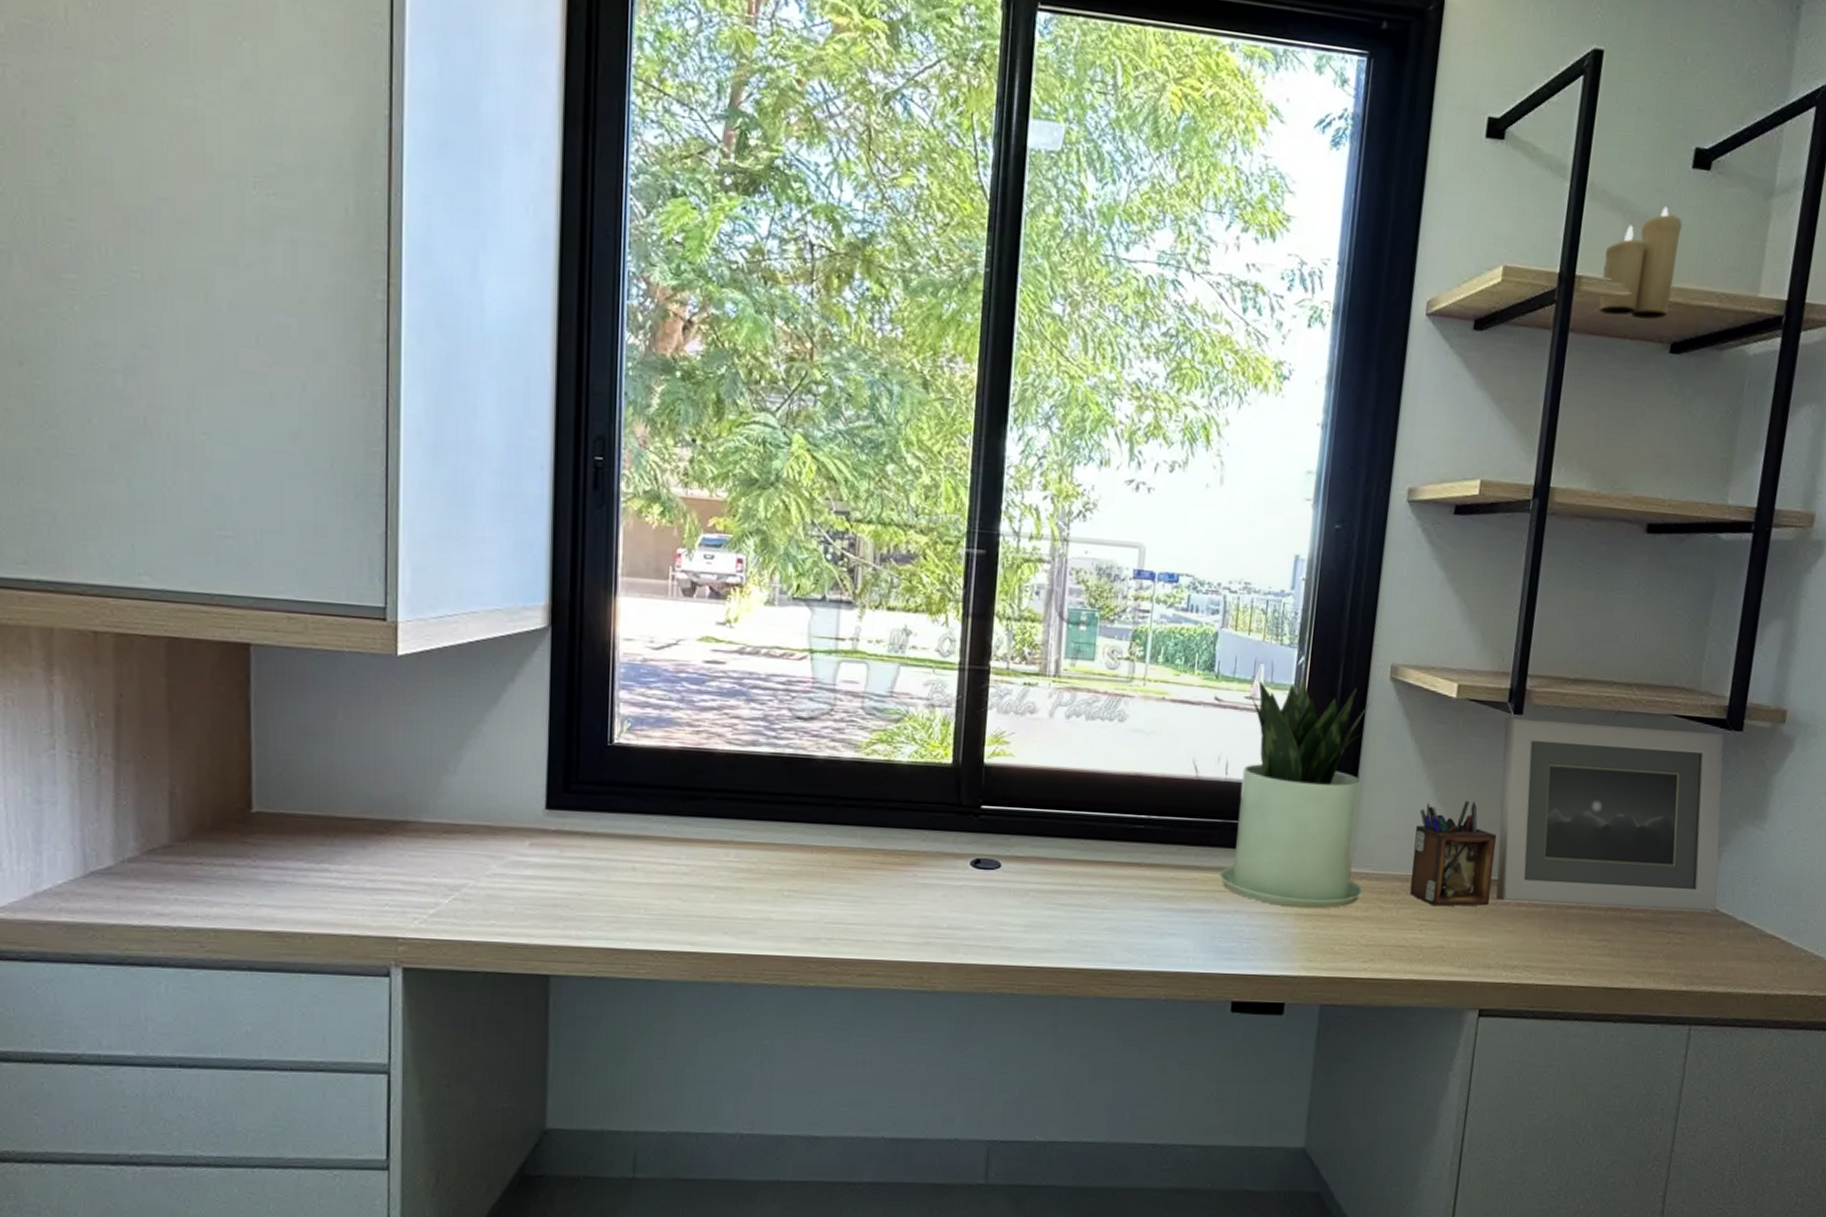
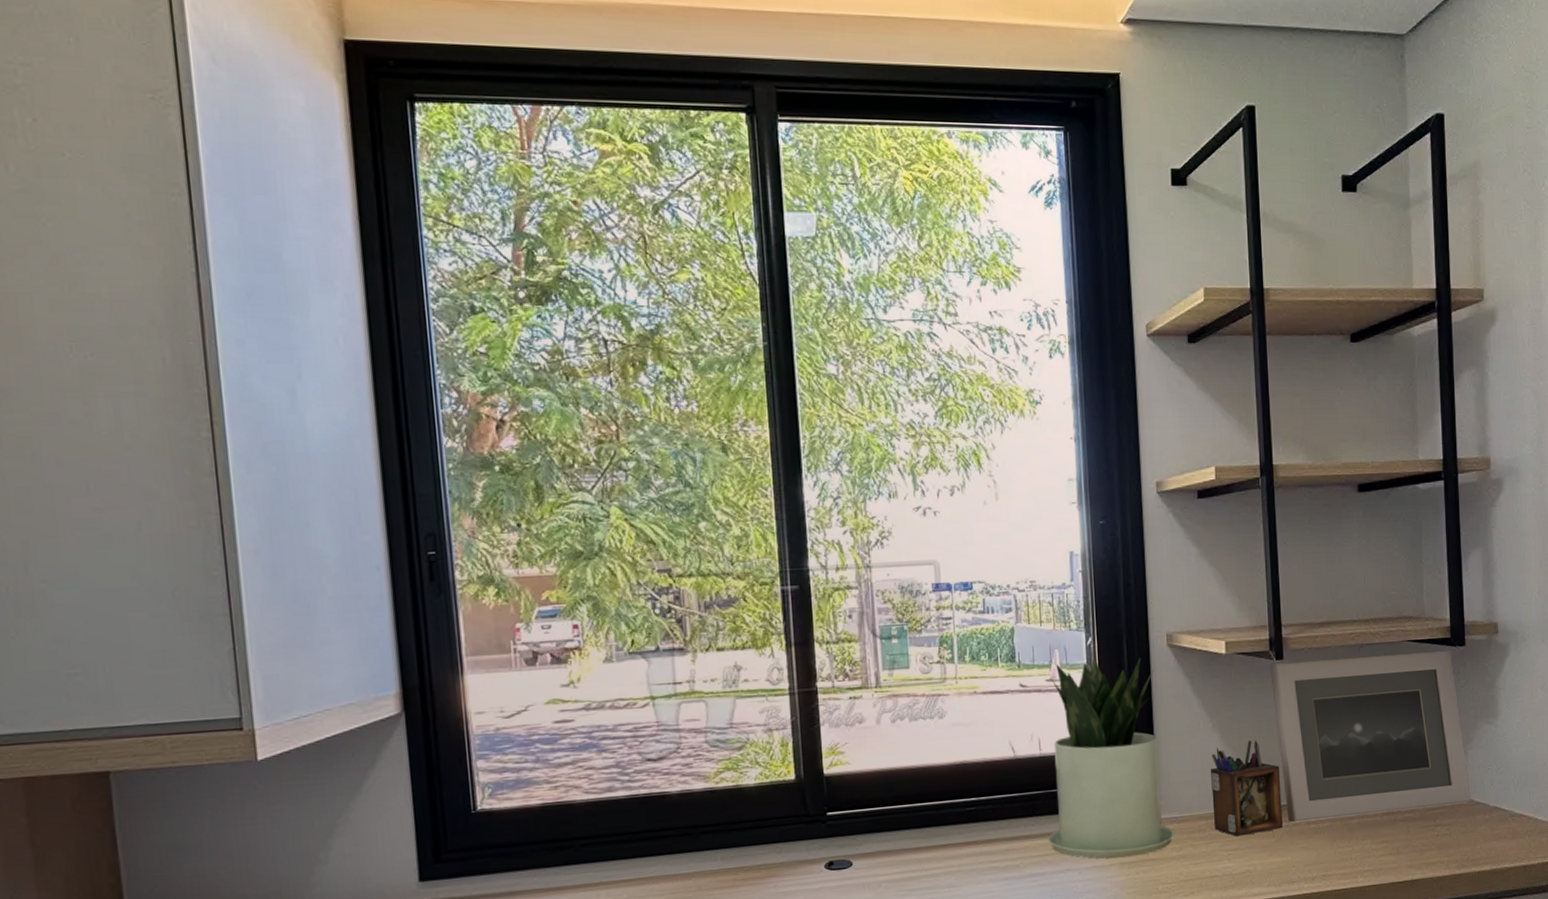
candle: present [1598,206,1683,320] -> none [1285,225,1344,318]

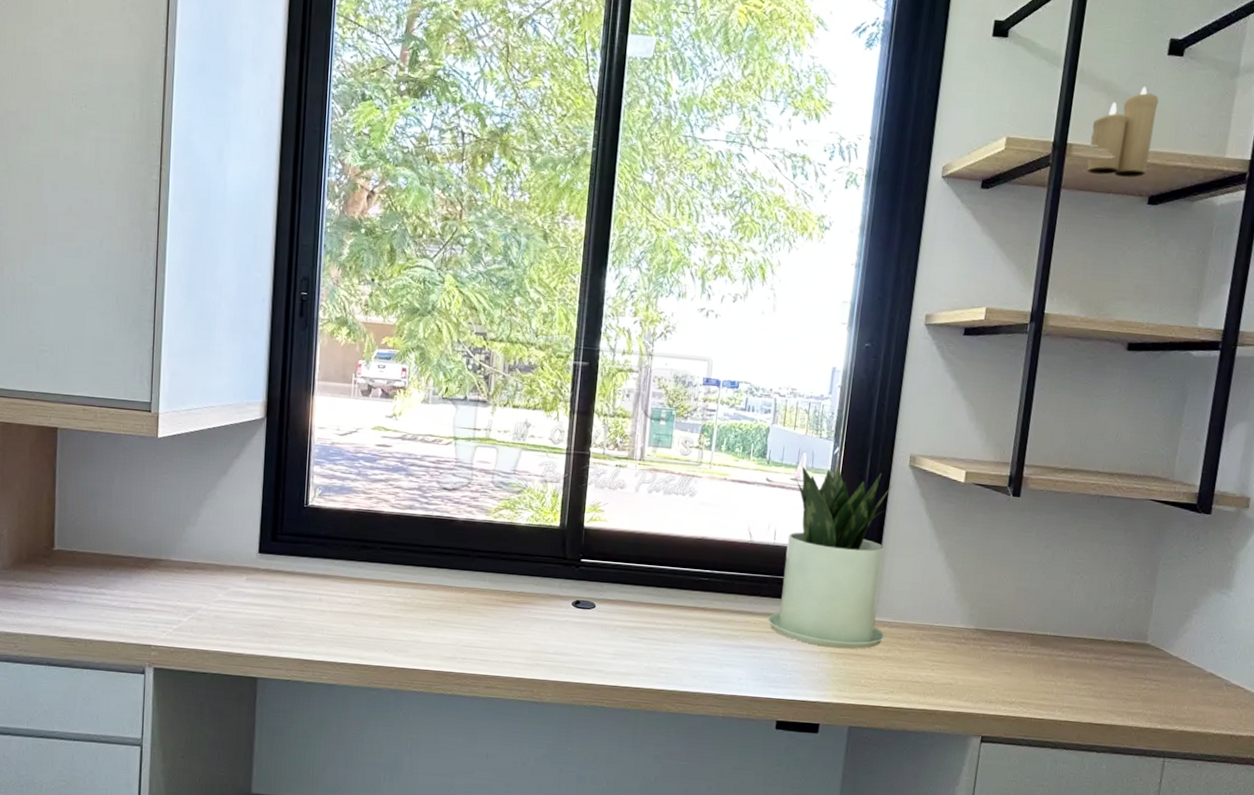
desk organizer: present [1211,740,1283,837] -> none [924,566,998,652]
picture frame: present [1270,649,1471,823] -> none [996,499,1195,664]
candle: none [1285,225,1344,318] -> present [1086,86,1159,178]

